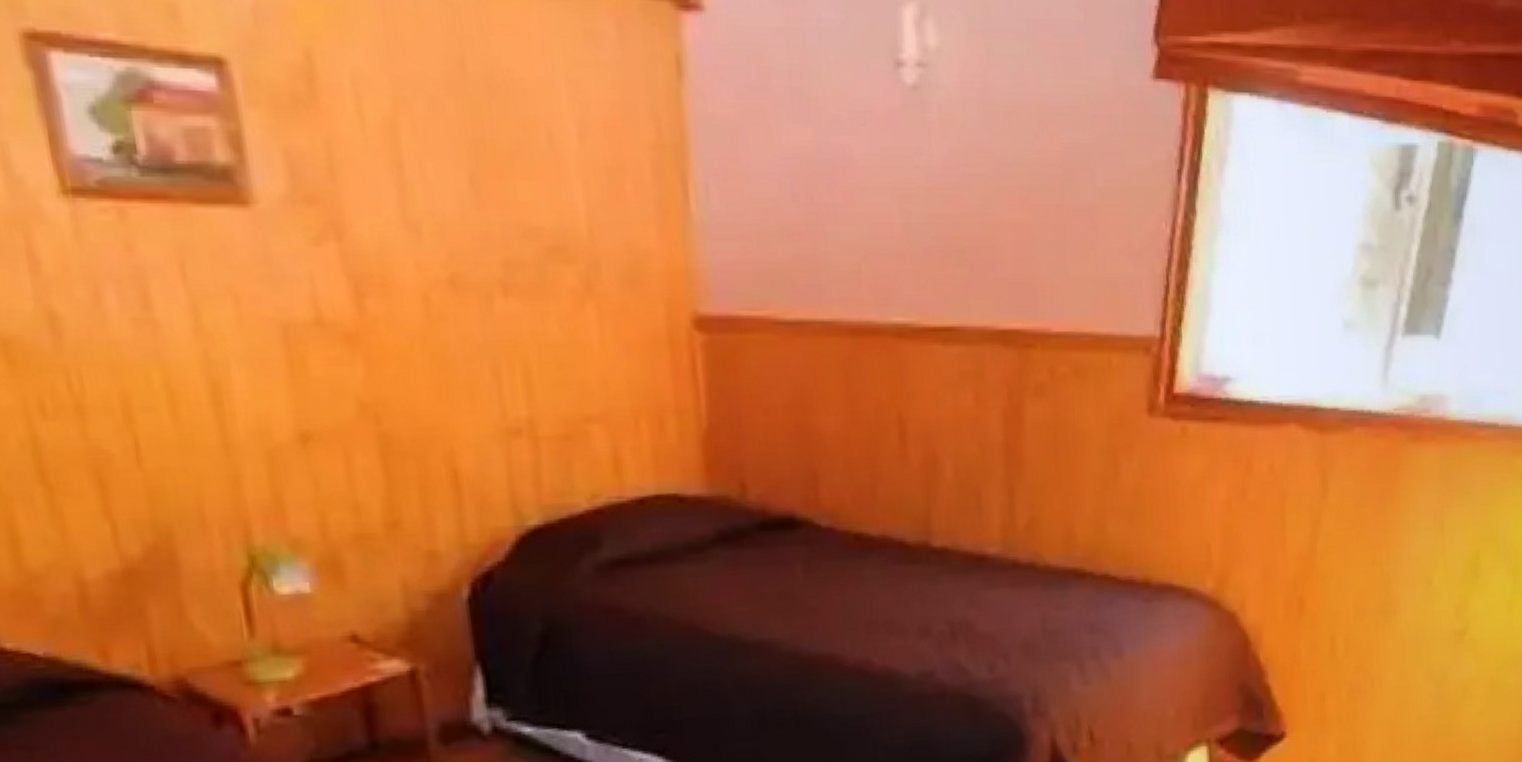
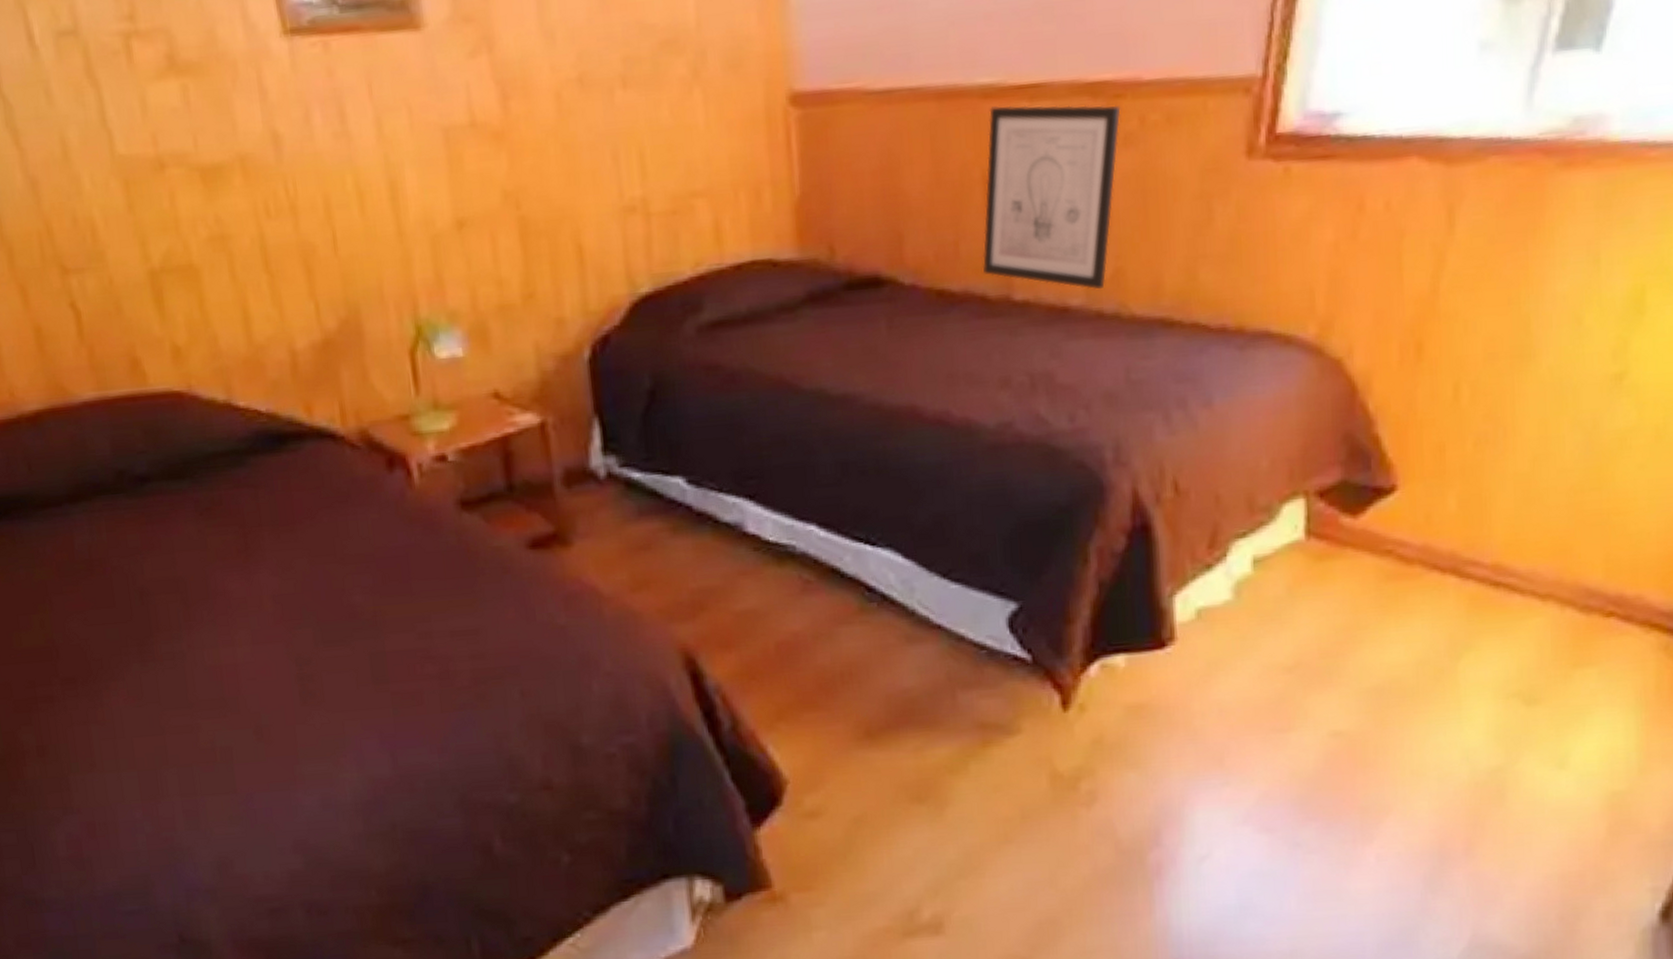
wall art: none [900,347,1032,539] -> present [982,105,1121,290]

